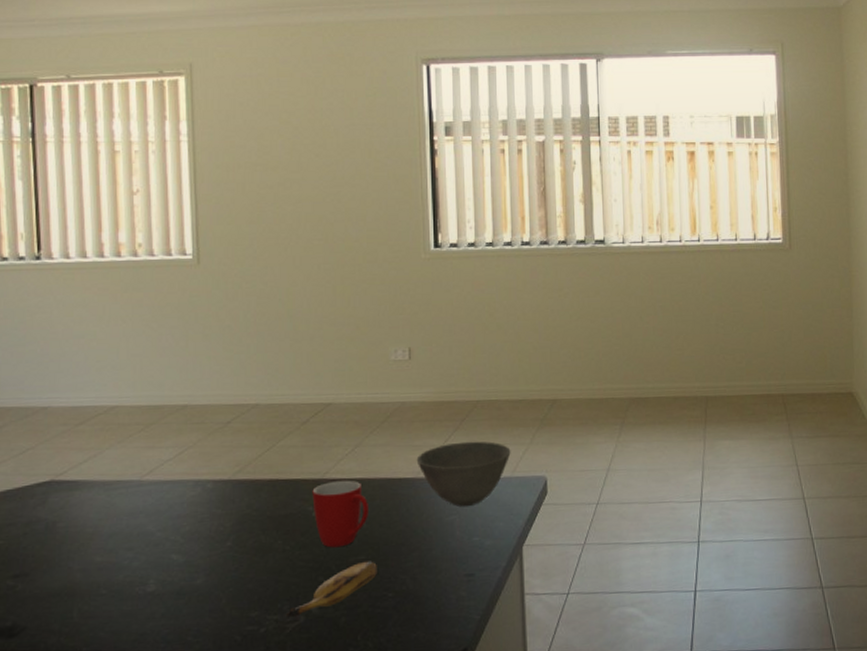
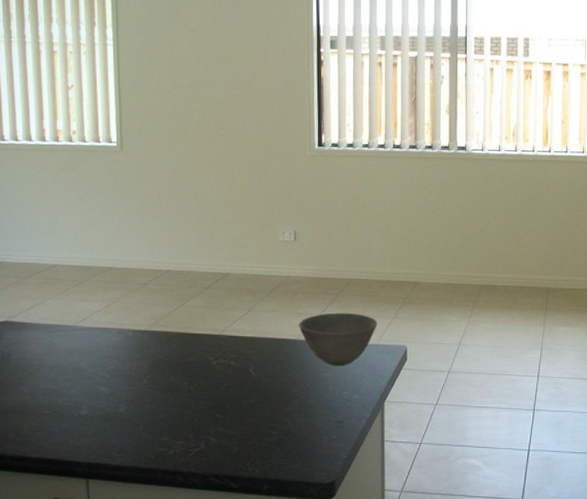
banana: present [284,561,377,617] -> none [188,404,264,443]
mug: present [312,480,368,548] -> none [212,337,258,391]

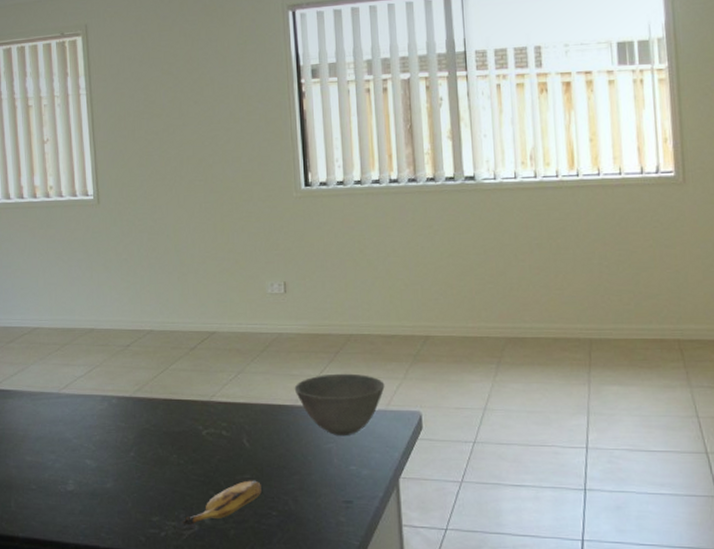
banana: none [188,404,264,443] -> present [180,480,262,524]

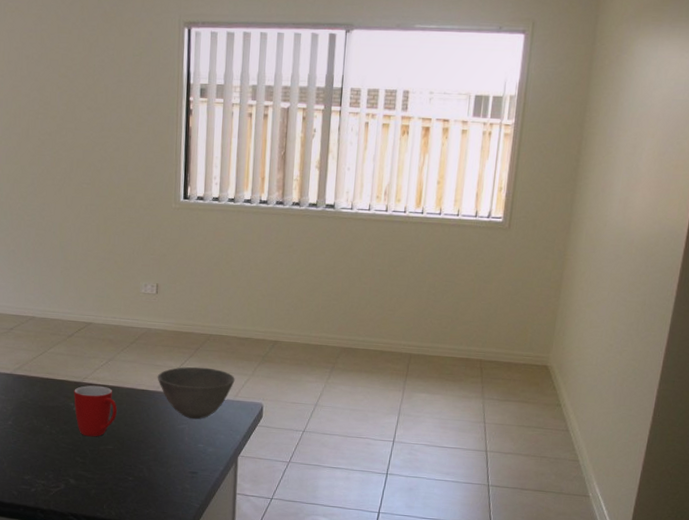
banana: present [180,480,262,524] -> none [49,450,121,484]
mug: none [201,403,252,465] -> present [74,385,117,437]

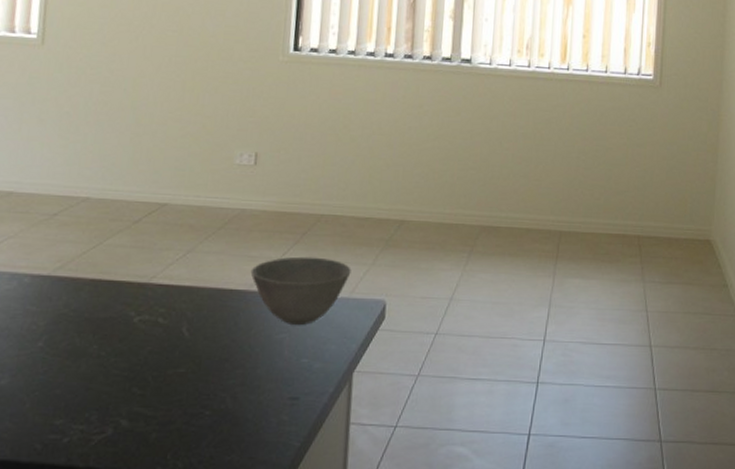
mug: present [74,385,117,437] -> none [135,286,195,358]

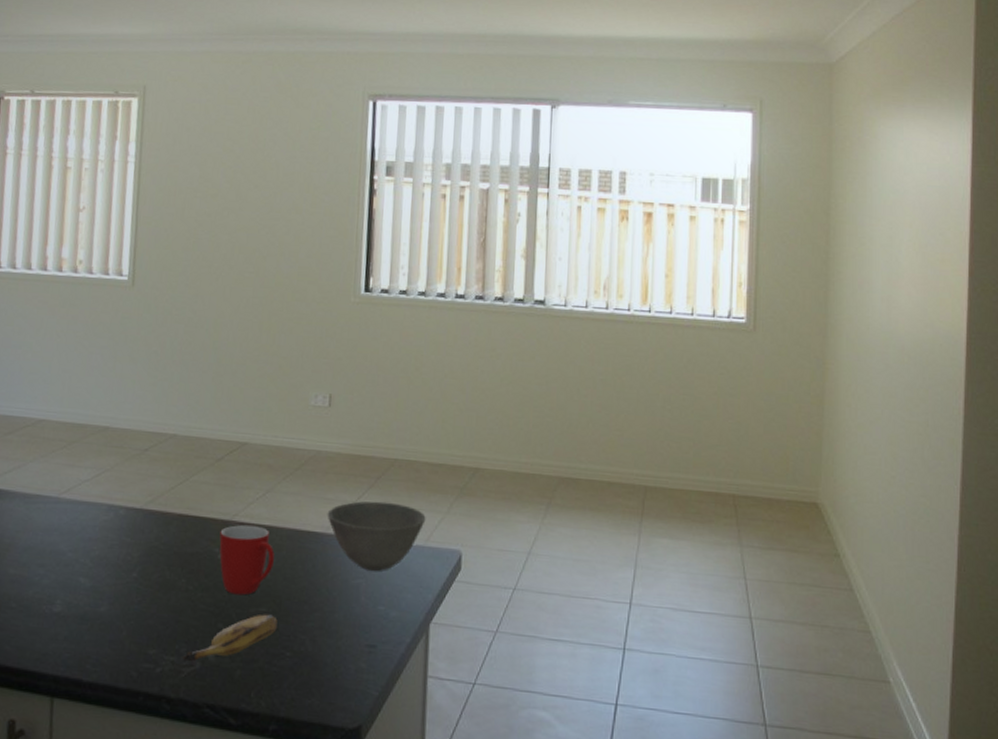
banana: none [91,375,197,427] -> present [180,614,278,661]
mug: none [135,286,195,358] -> present [219,524,274,596]

